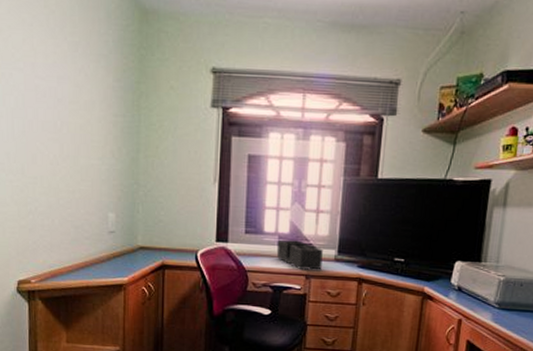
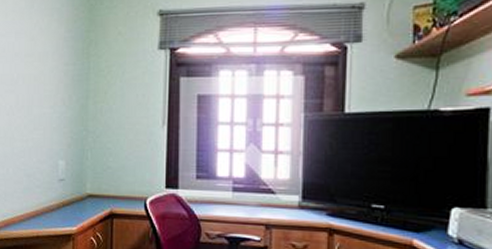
desk organizer: present [276,239,323,270] -> none [231,184,284,219]

